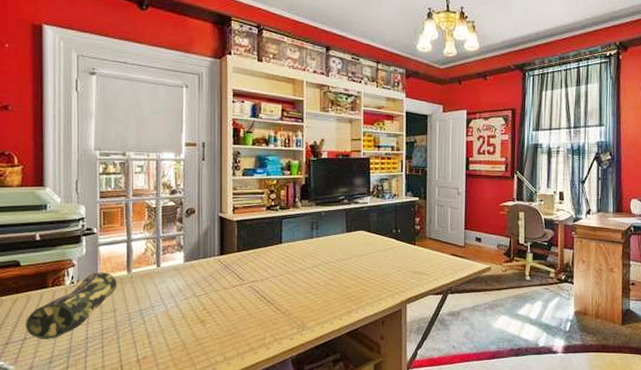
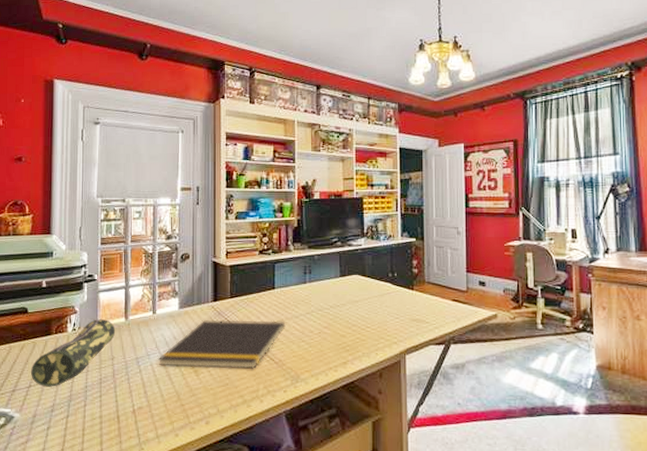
notepad: none [163,273,293,319] -> present [158,320,286,369]

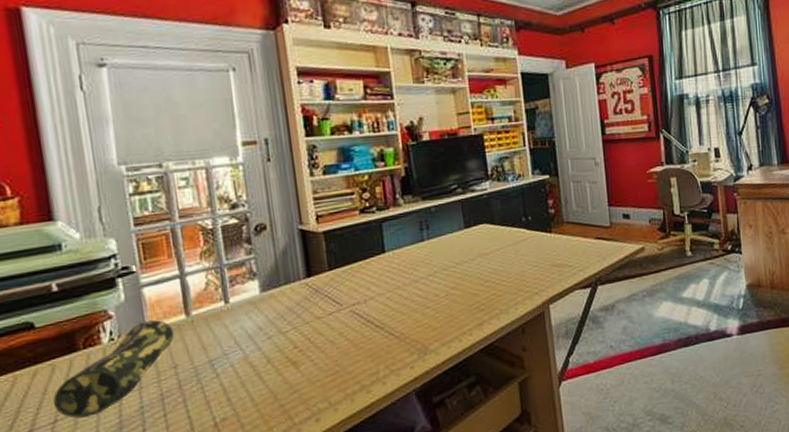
notepad: present [158,320,286,369] -> none [240,288,405,364]

